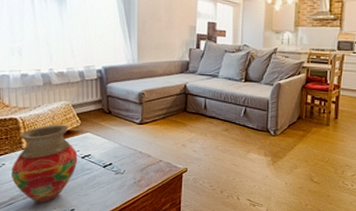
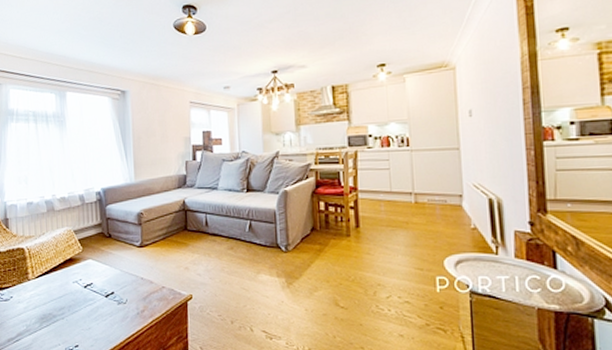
vase: present [10,124,78,203] -> none [18,252,81,339]

